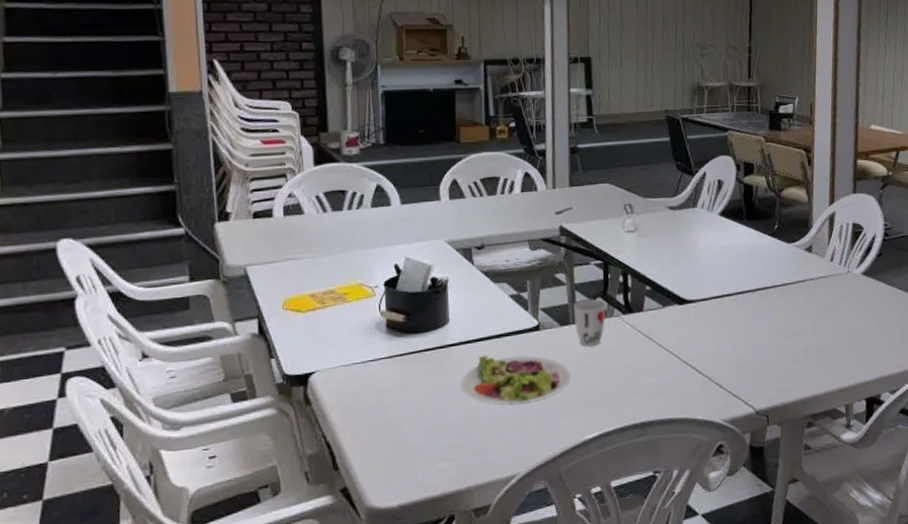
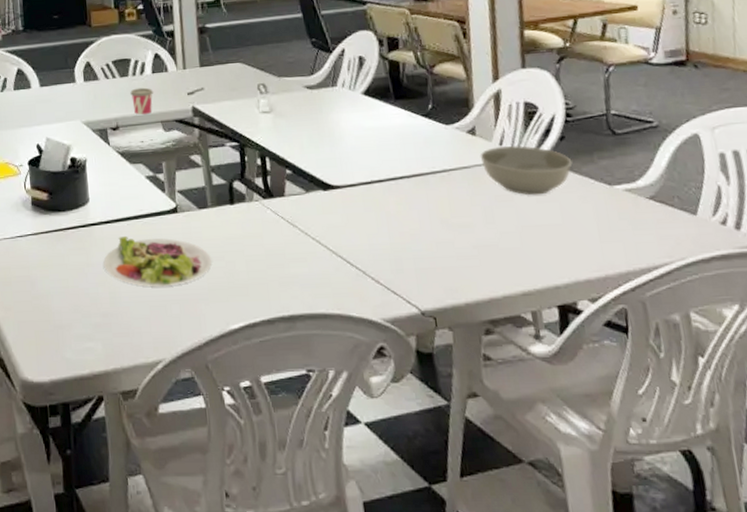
cup: none [497,206,521,234] -> present [130,87,153,115]
cup: present [574,298,607,347] -> none [211,182,245,232]
bowl: none [814,261,886,305] -> present [480,145,573,195]

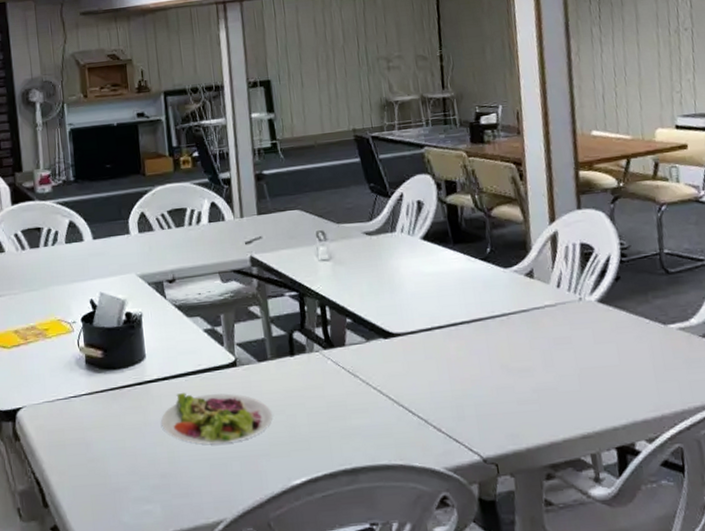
cup: present [130,87,153,115] -> none [186,237,210,267]
bowl: present [480,145,573,195] -> none [538,287,628,337]

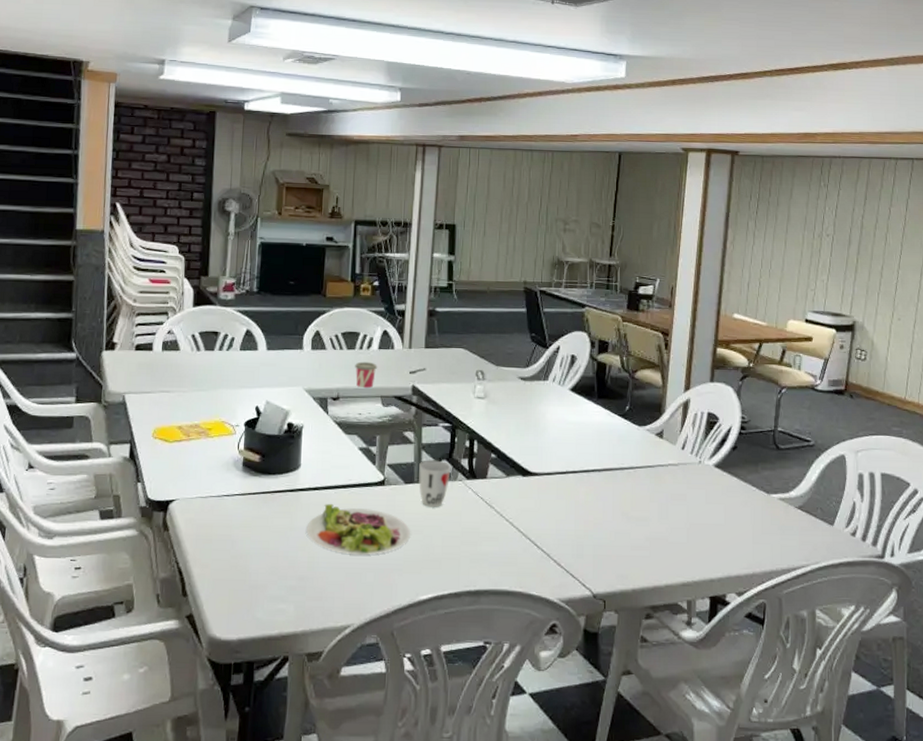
cup: none [186,237,210,267] -> present [355,361,377,389]
cup: none [270,332,306,385] -> present [419,460,451,508]

